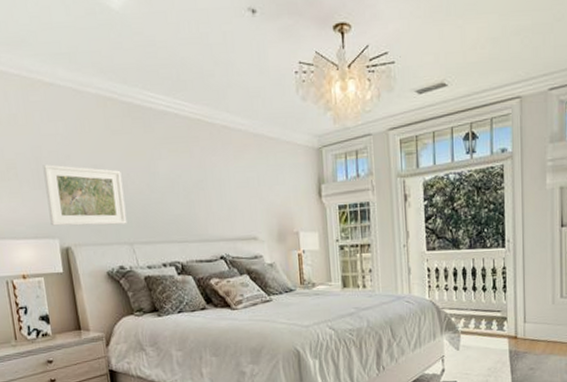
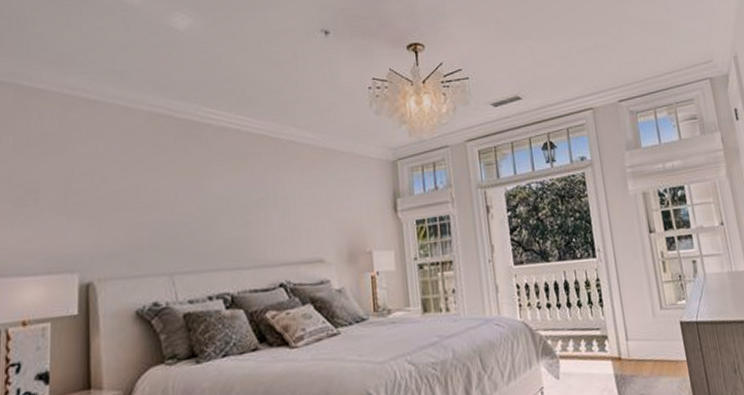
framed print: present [43,164,127,226] -> none [71,187,169,258]

